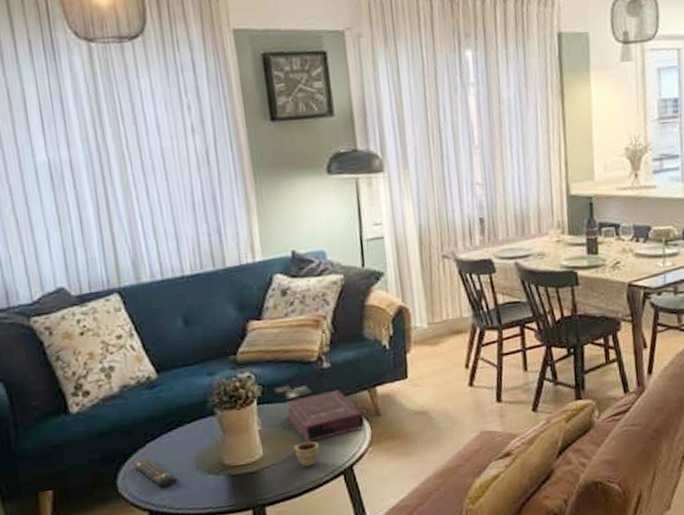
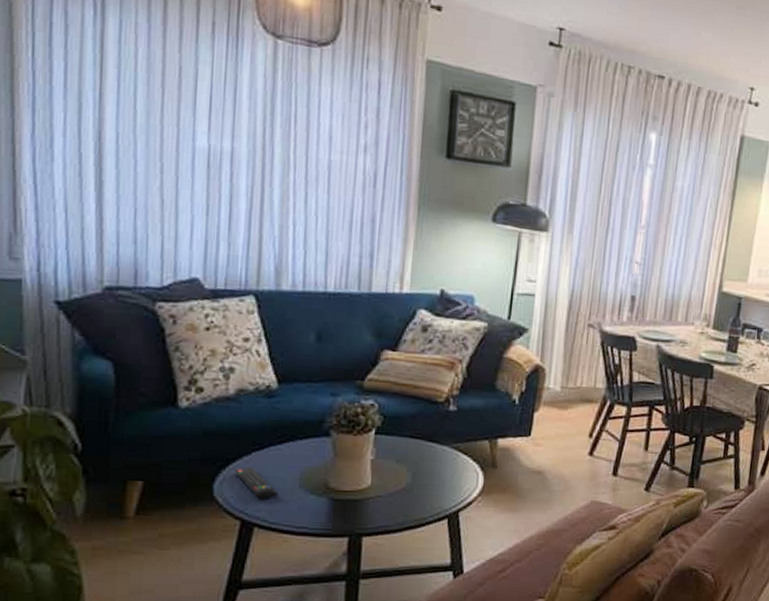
book: present [273,384,366,442] -> none [394,420,481,481]
cup: present [293,441,320,467] -> none [402,479,430,505]

